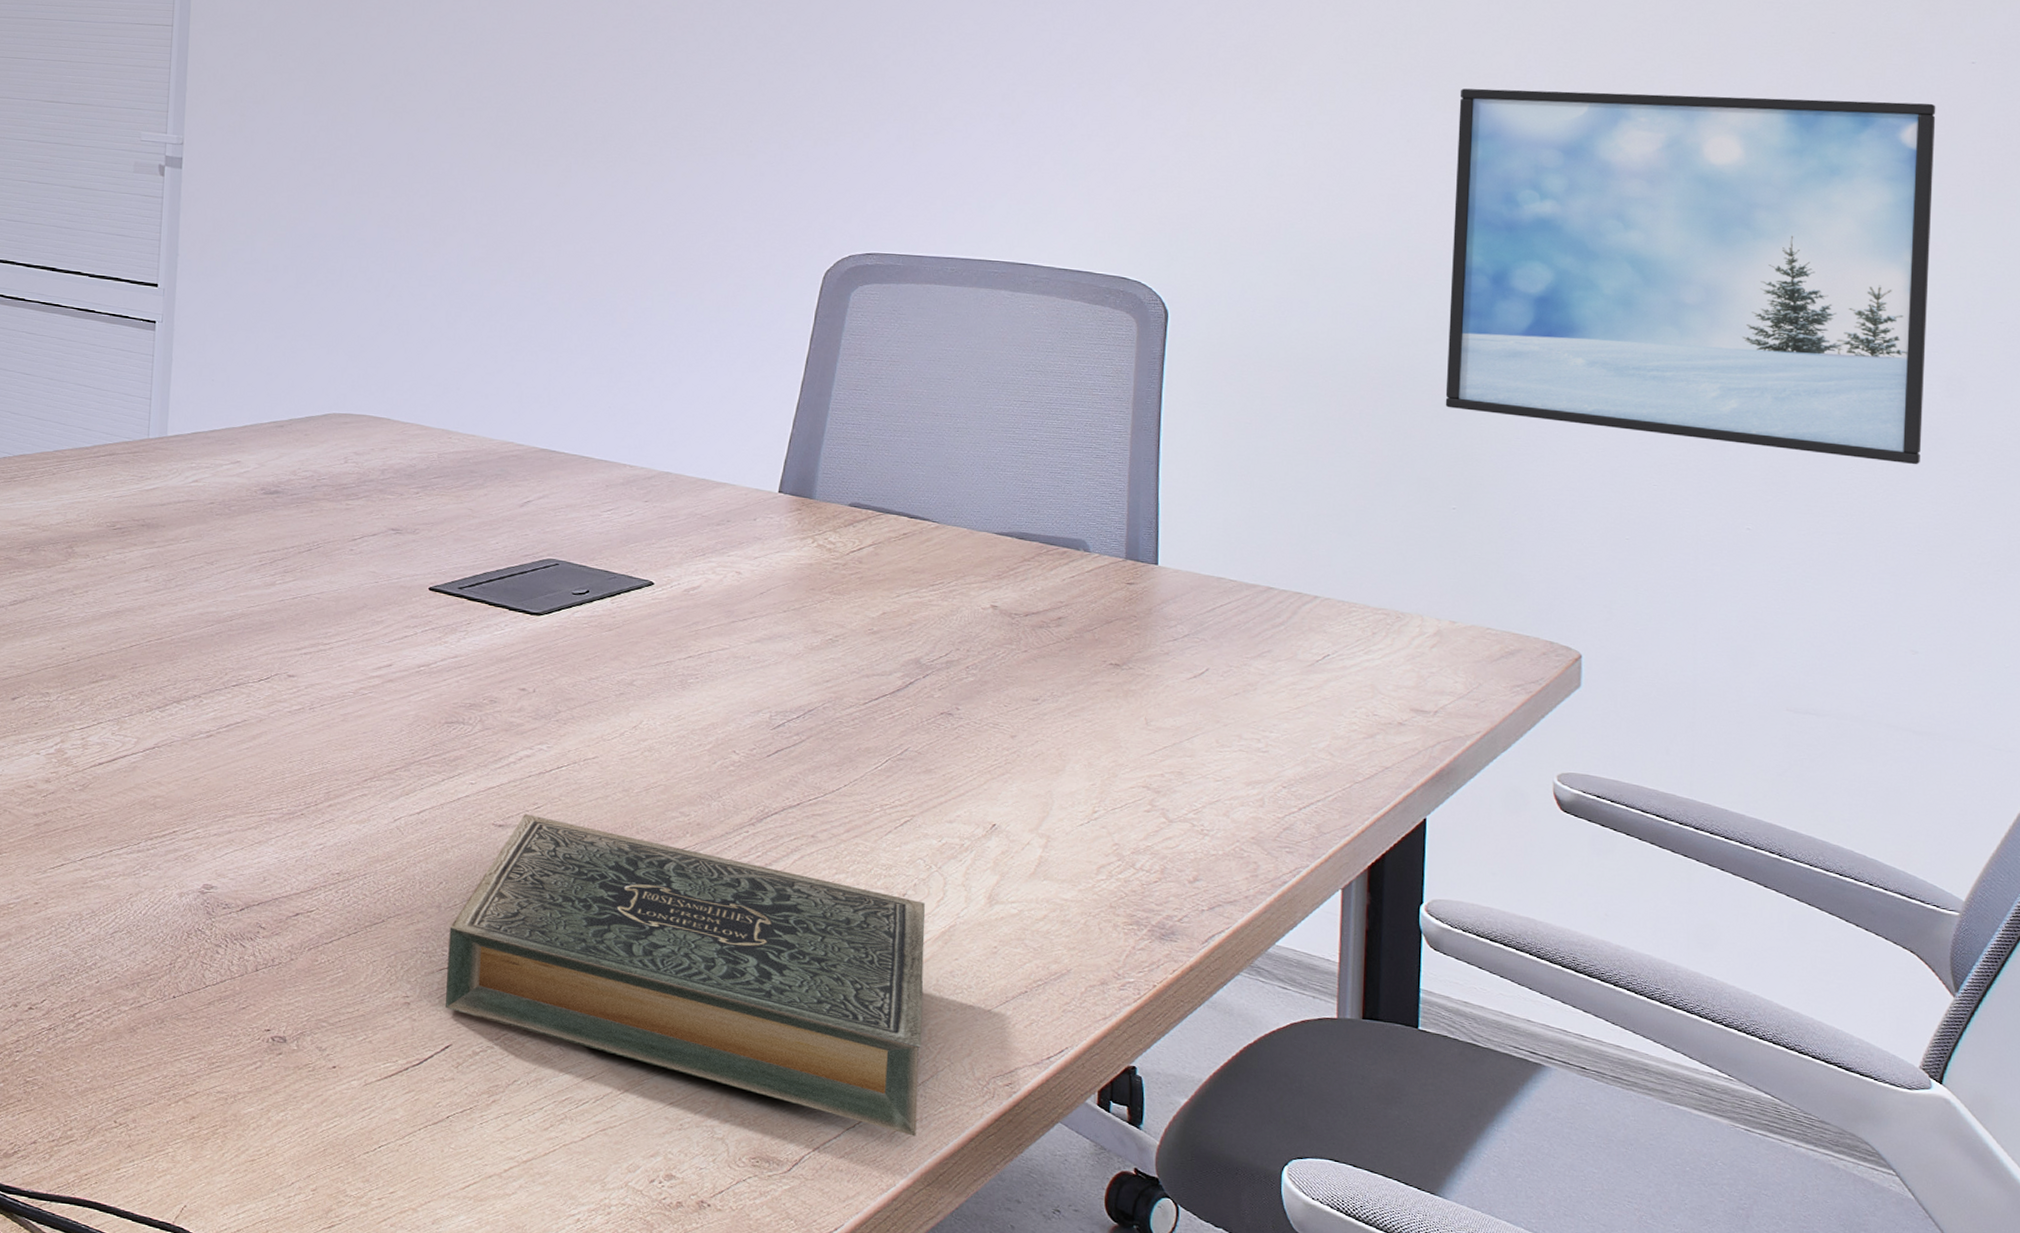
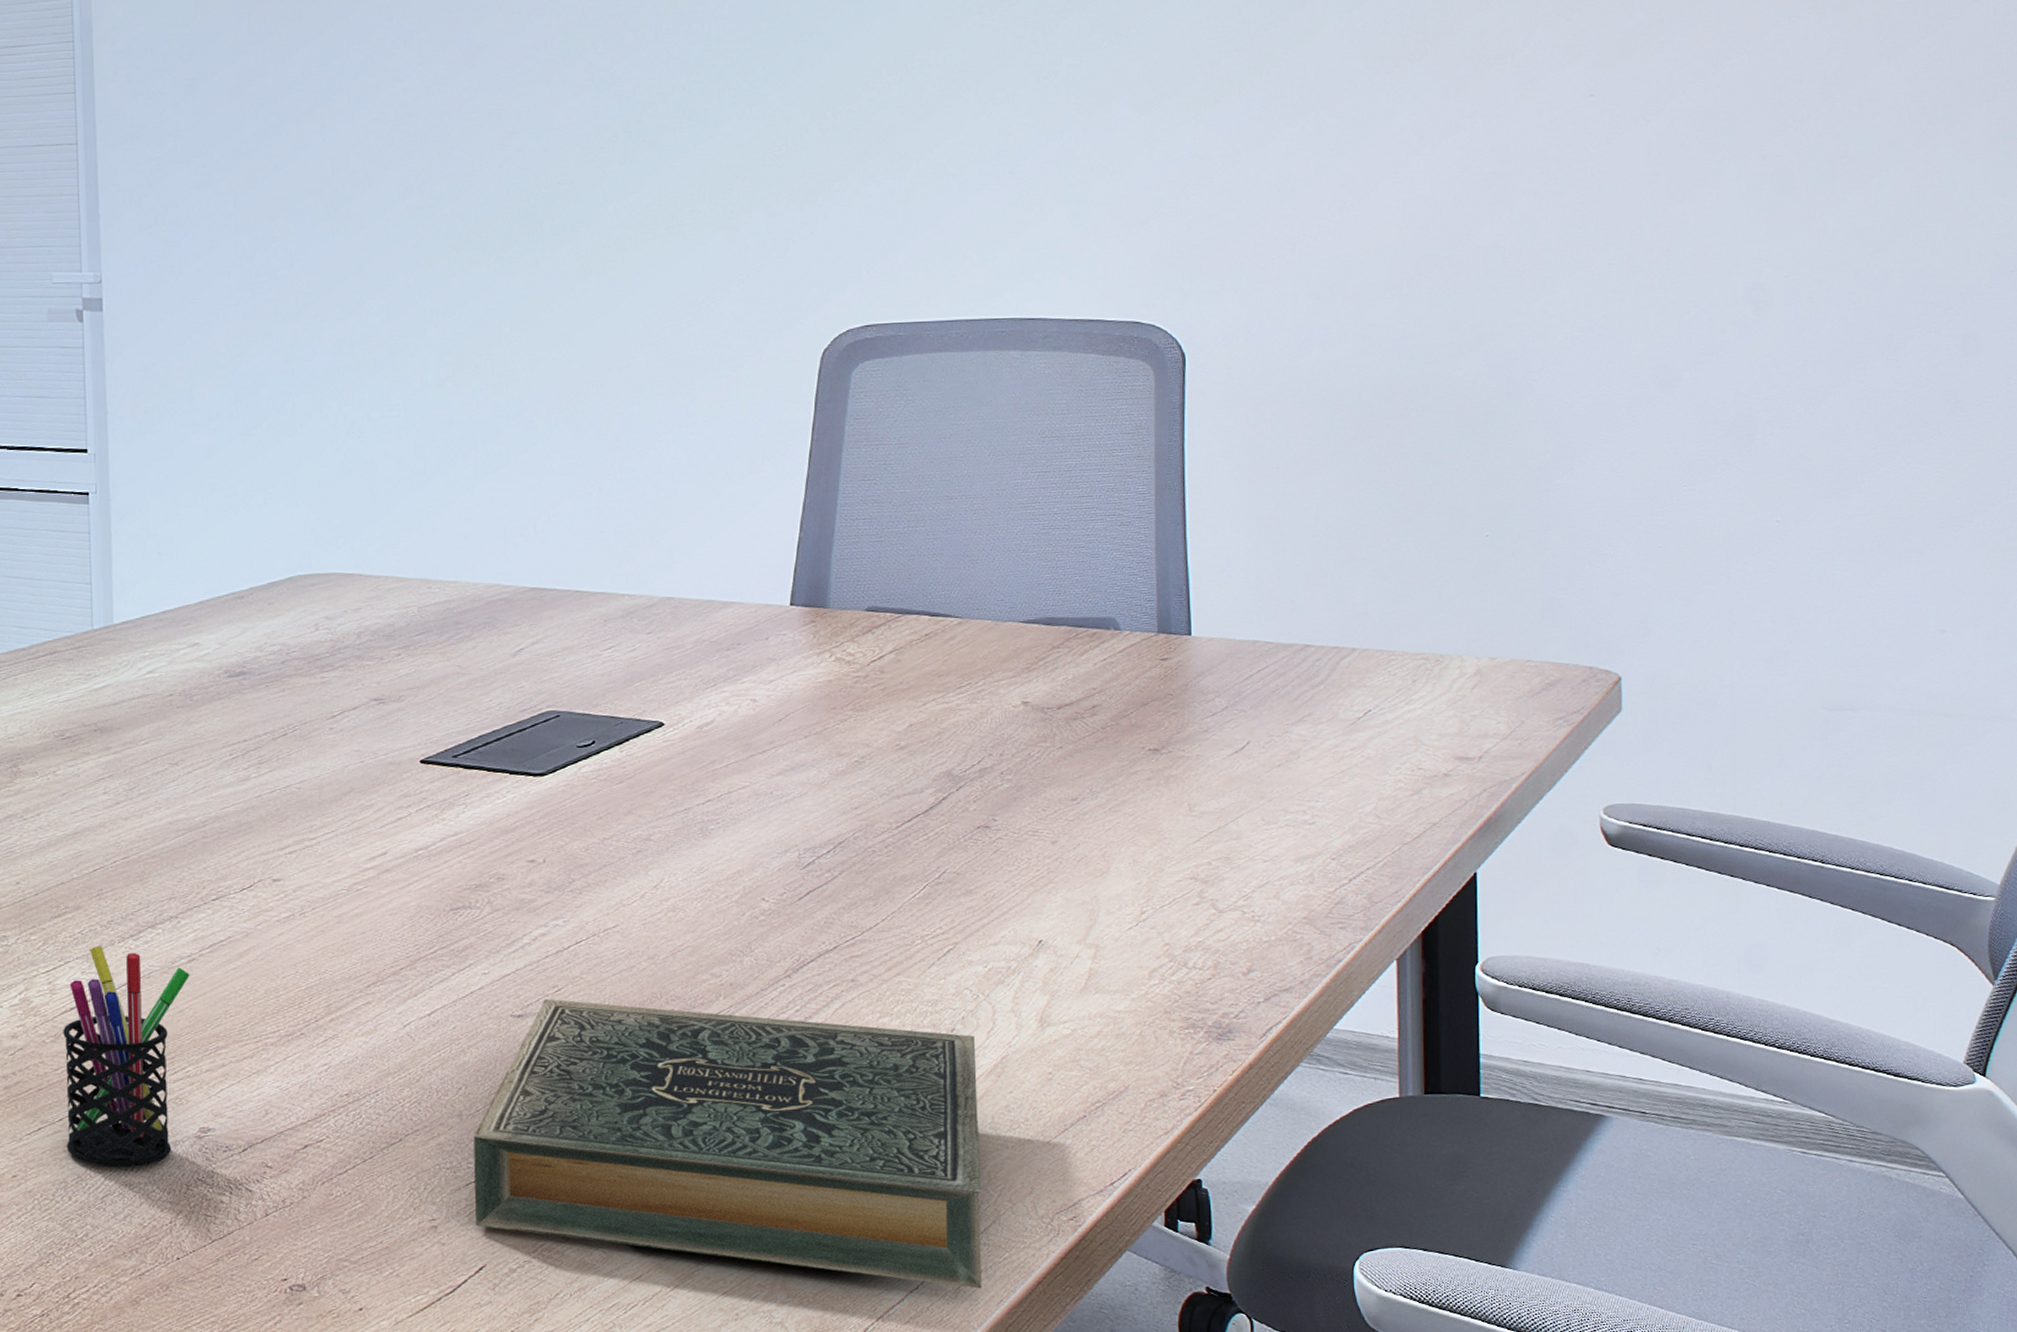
pen holder: none [84,712,207,911] -> present [63,946,190,1168]
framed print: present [1445,88,1936,465] -> none [1470,42,1941,433]

